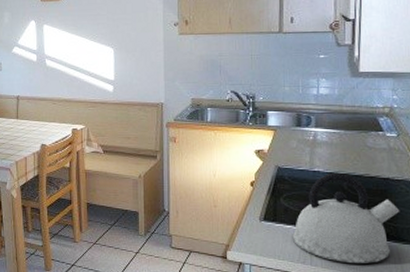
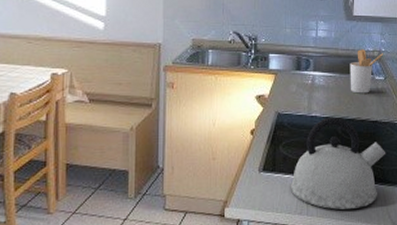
utensil holder: none [356,106,396,150] -> present [350,49,384,94]

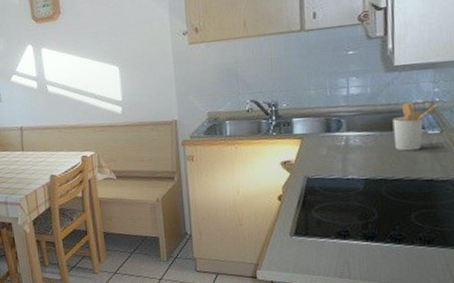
kettle: present [290,118,386,210] -> none [327,178,447,274]

